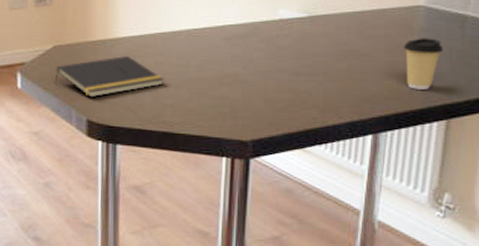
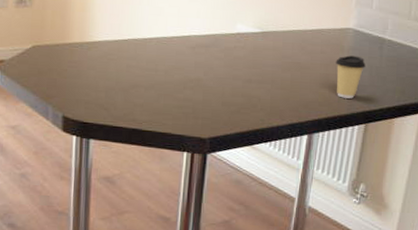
notepad: present [54,55,164,98] -> none [32,57,135,96]

